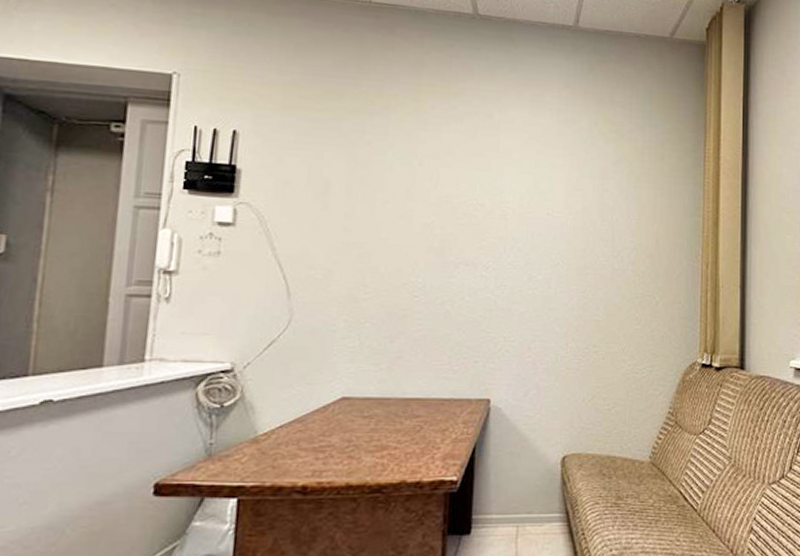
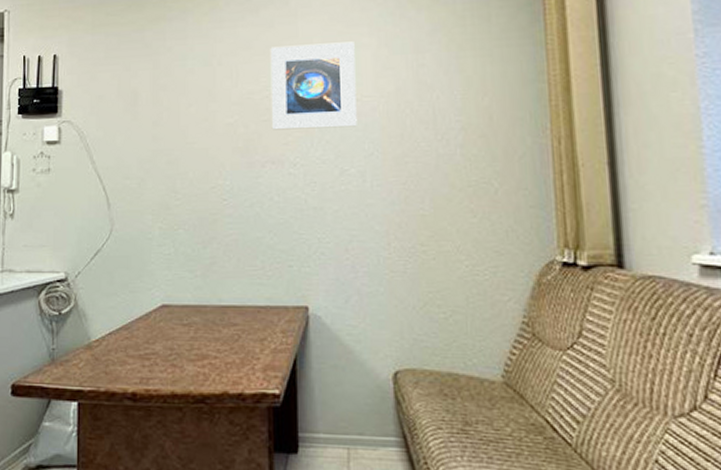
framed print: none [467,155,550,238] -> present [270,41,357,130]

